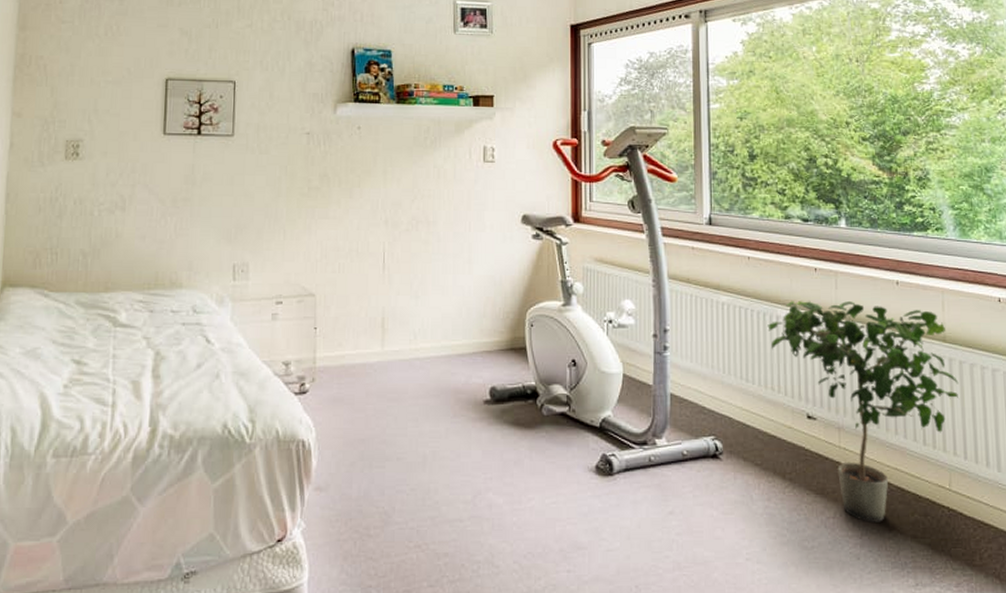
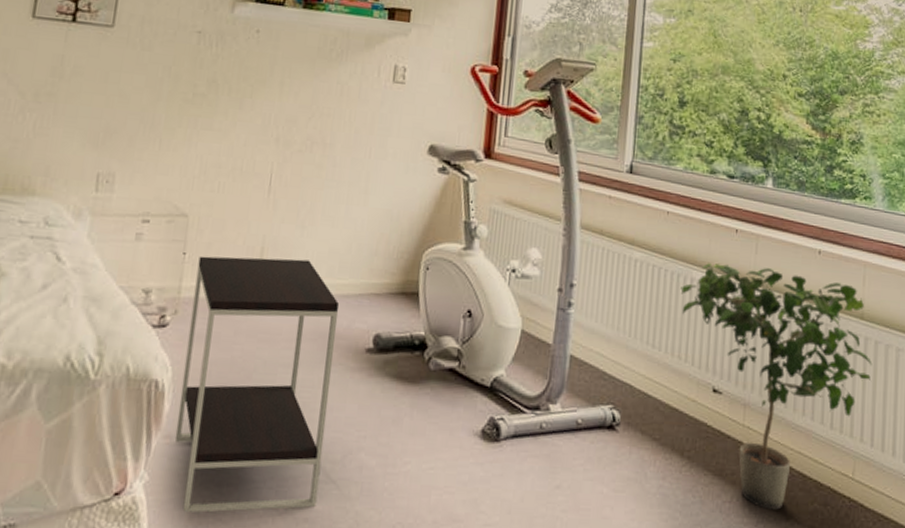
side table: none [324,326,456,553] -> present [175,256,339,513]

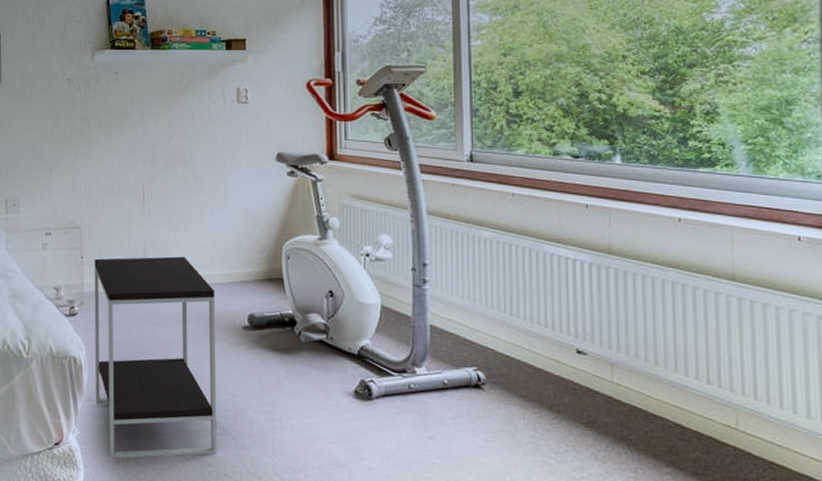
potted plant: present [680,263,873,510] -> none [533,237,749,458]

